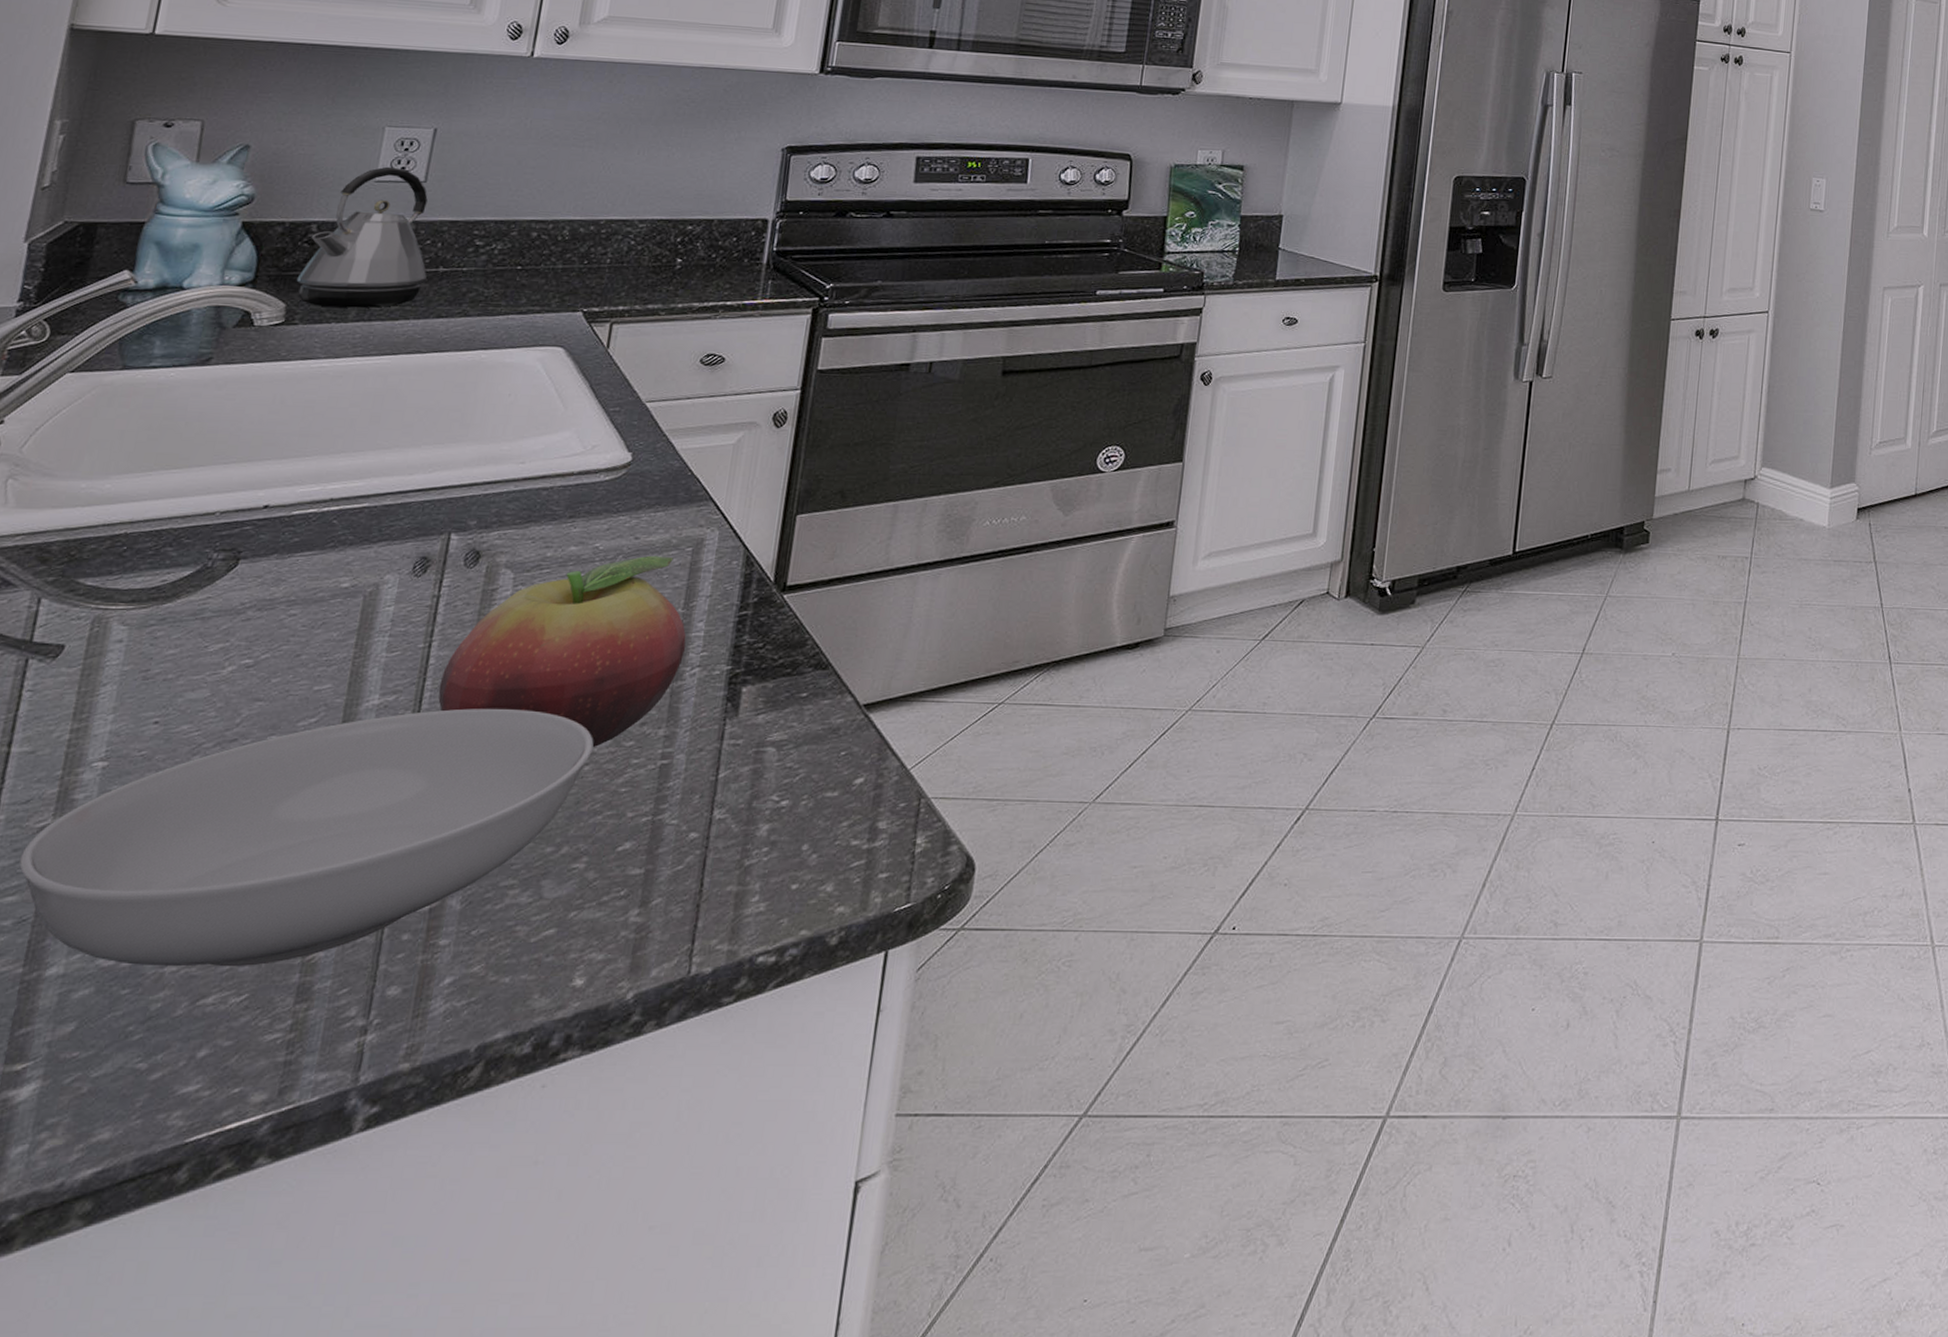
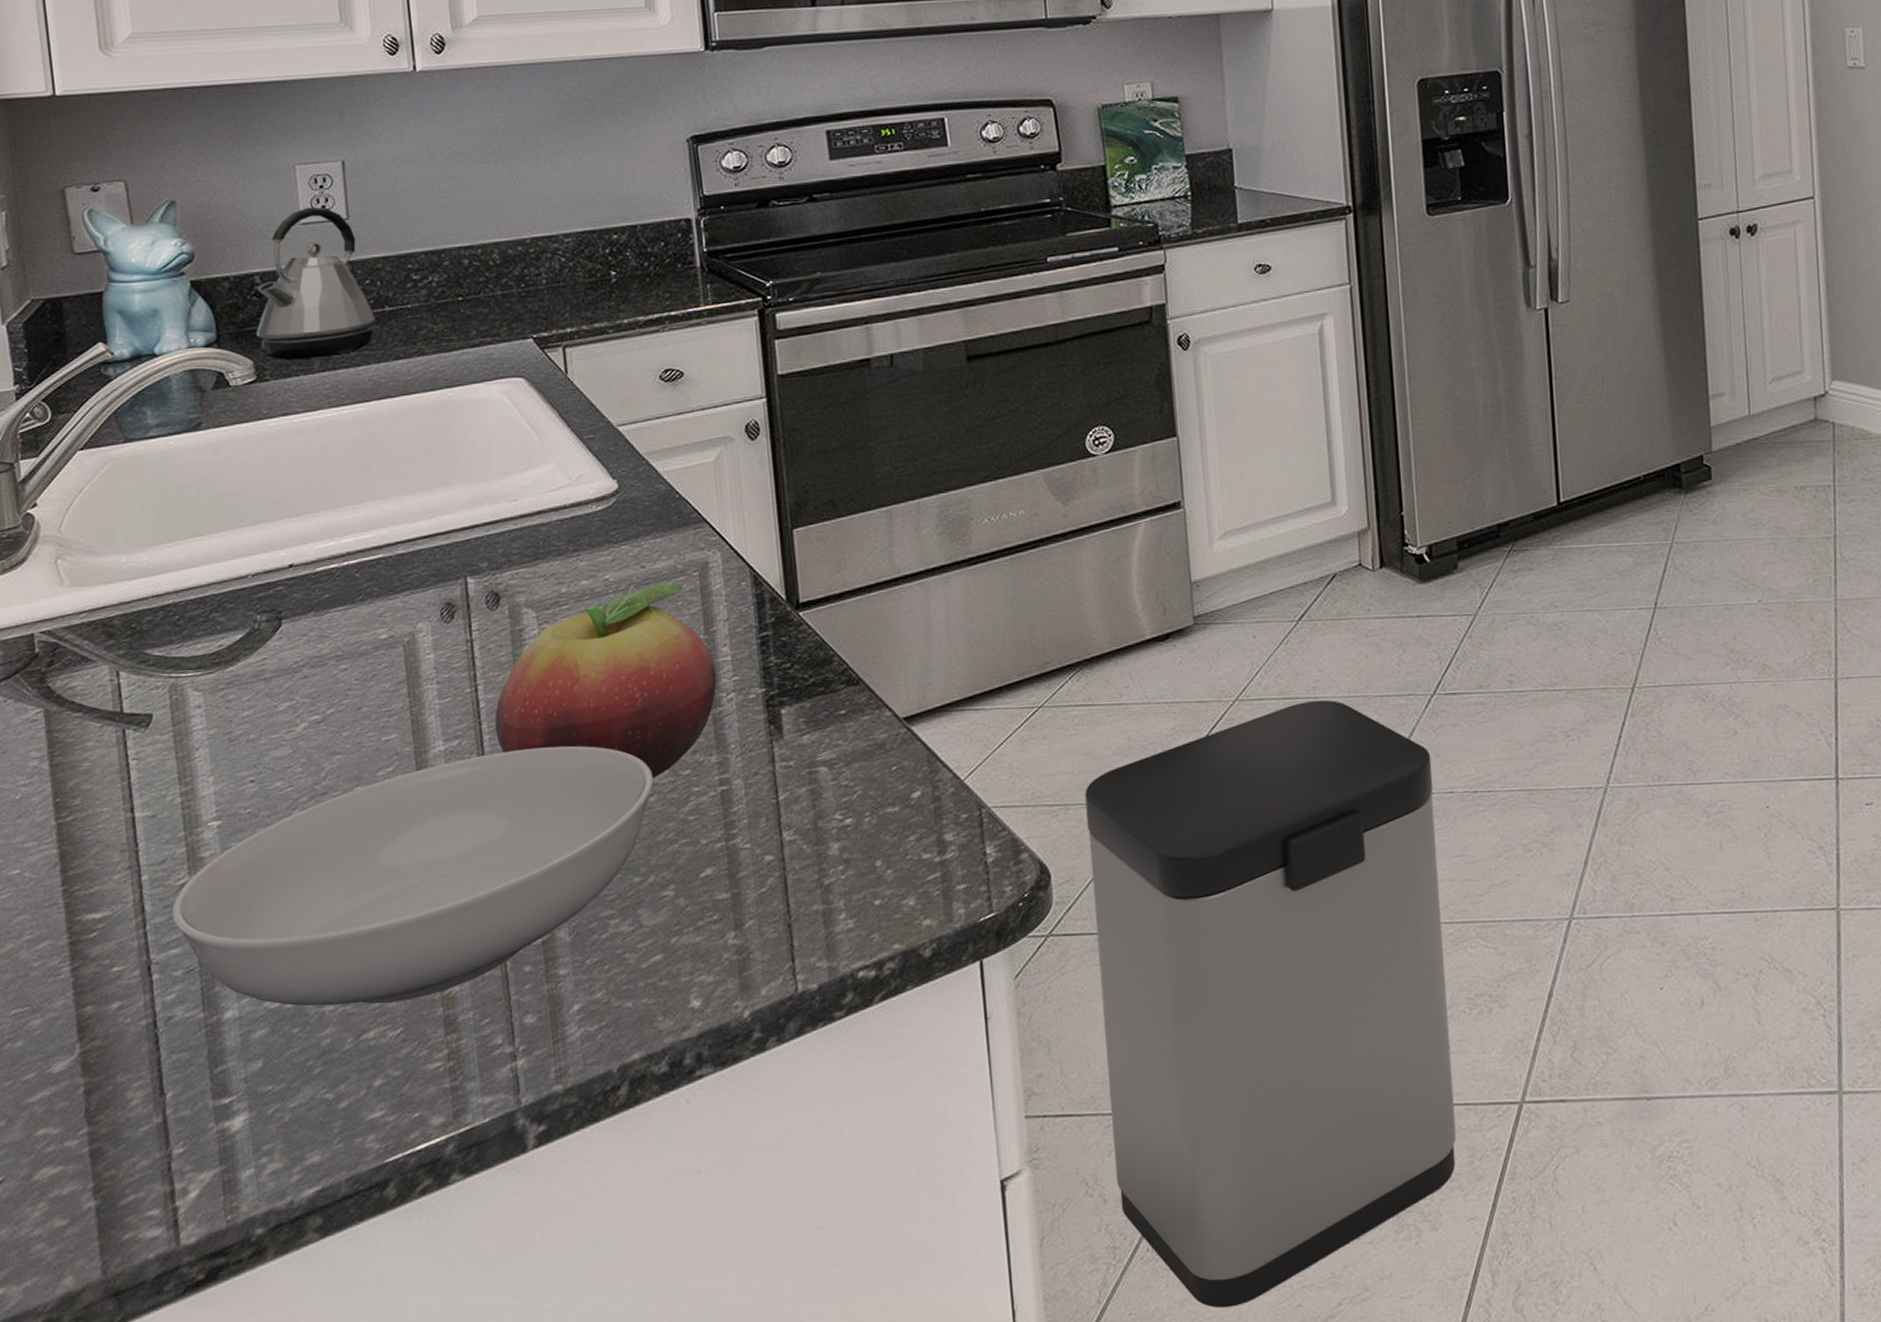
pedal bin: none [973,715,1360,1324] -> present [1085,699,1457,1308]

